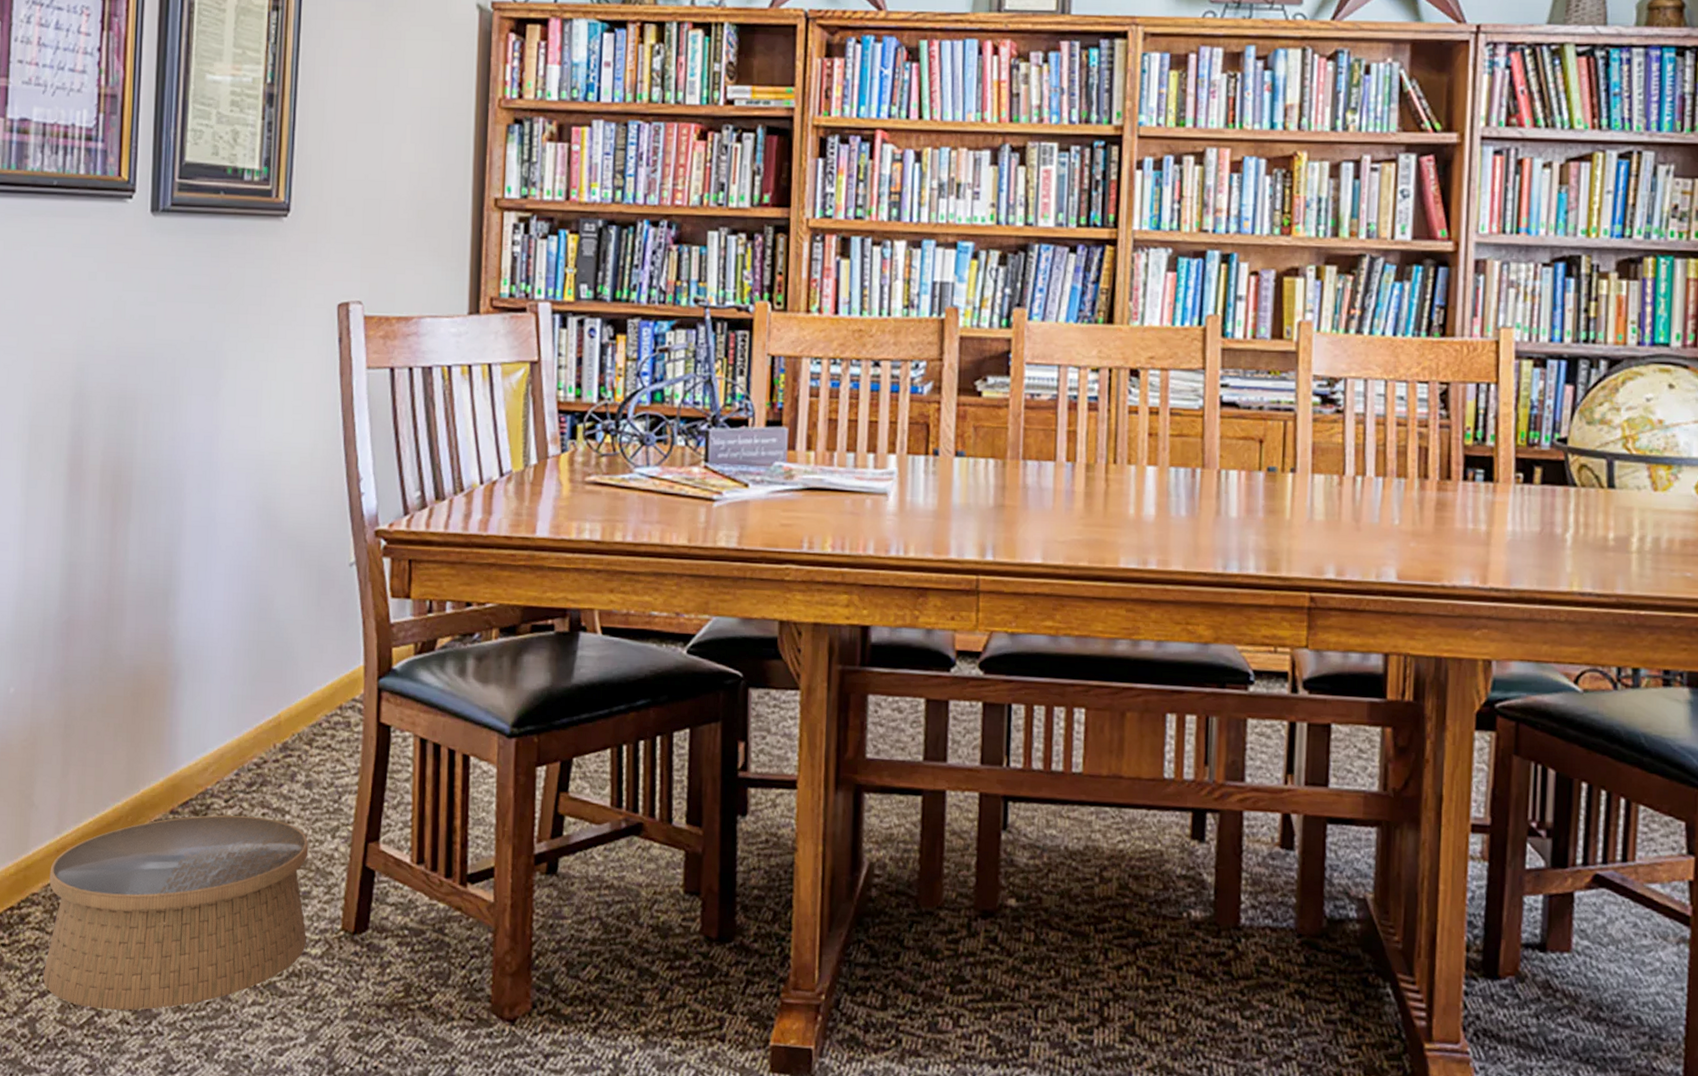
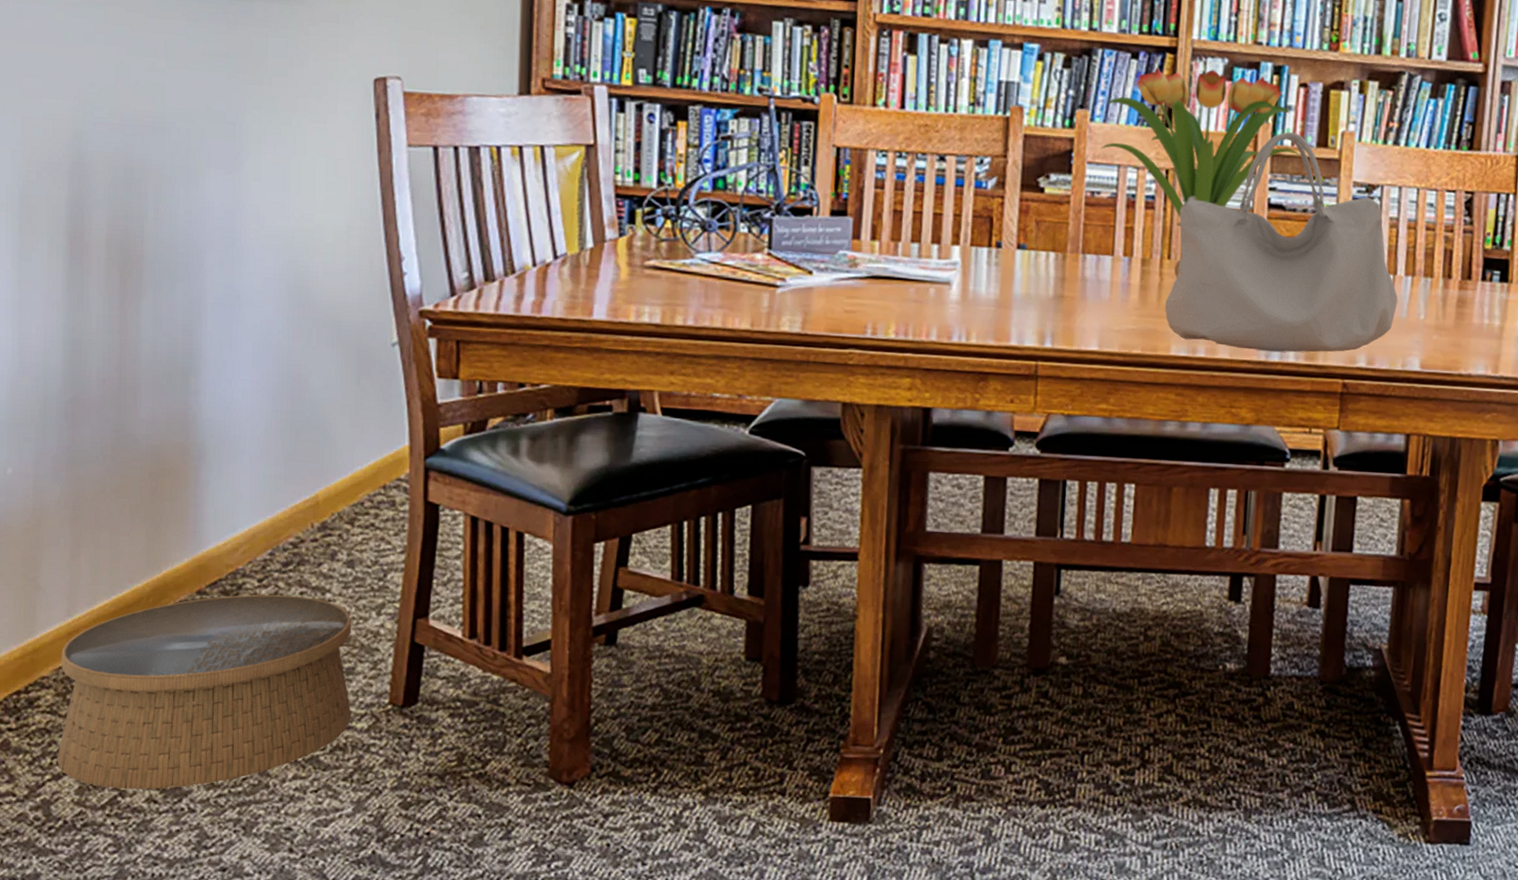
flower arrangement: none [1040,261,1253,484] -> present [1101,67,1300,278]
handbag: none [1112,324,1369,563] -> present [1165,132,1398,353]

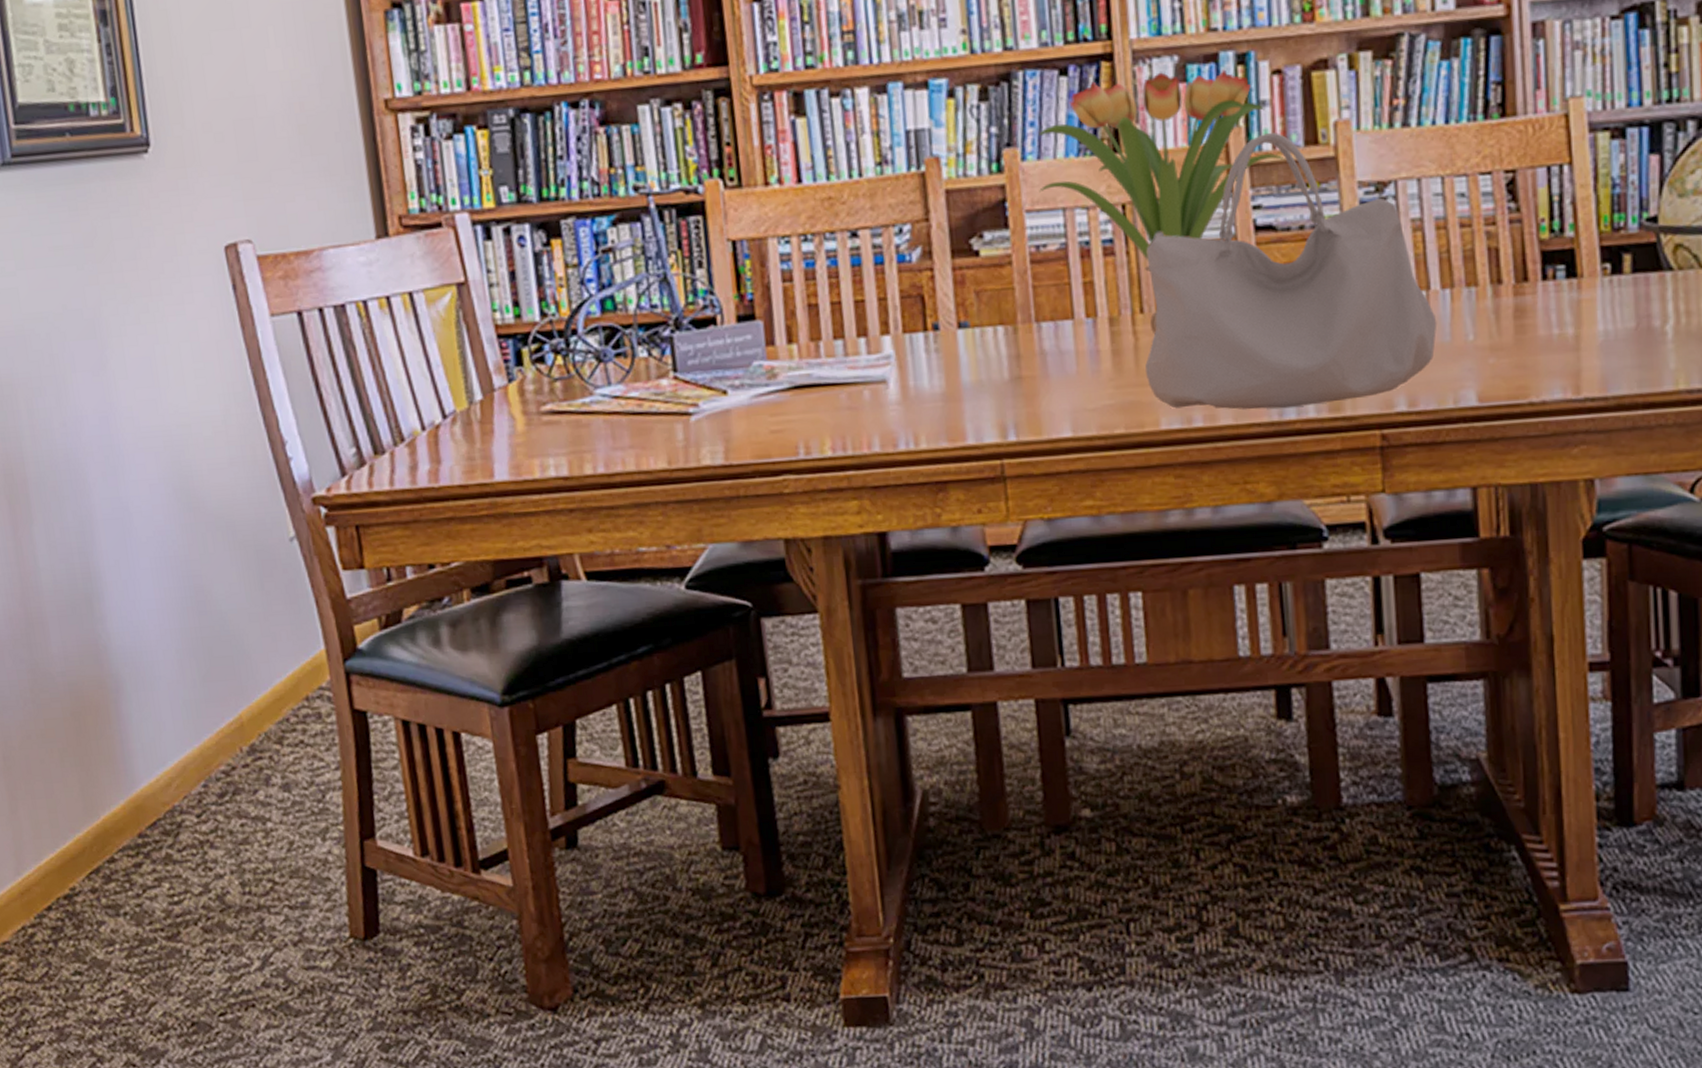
woven basket: present [58,594,352,790] -> none [17,828,314,1055]

